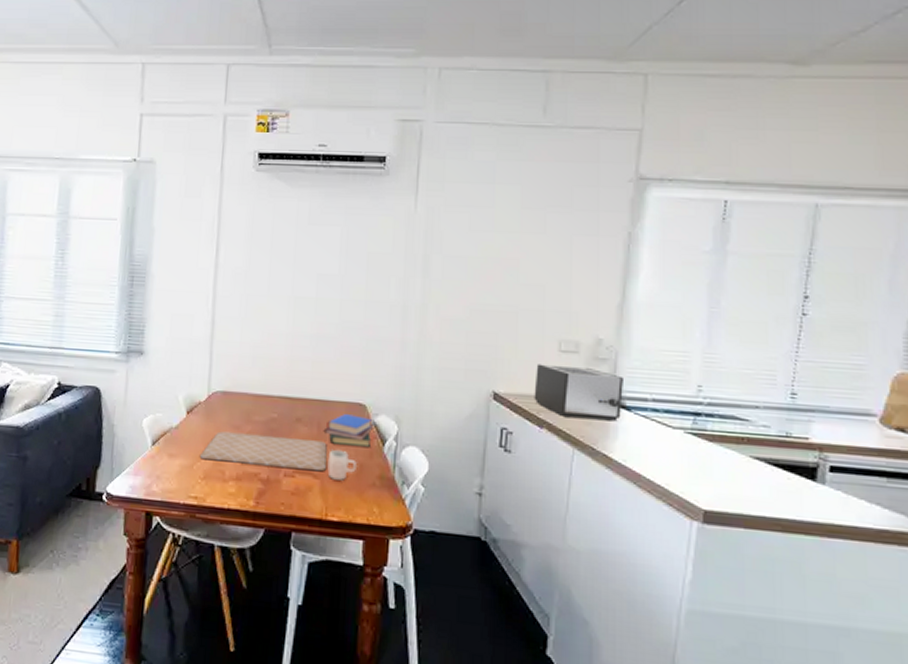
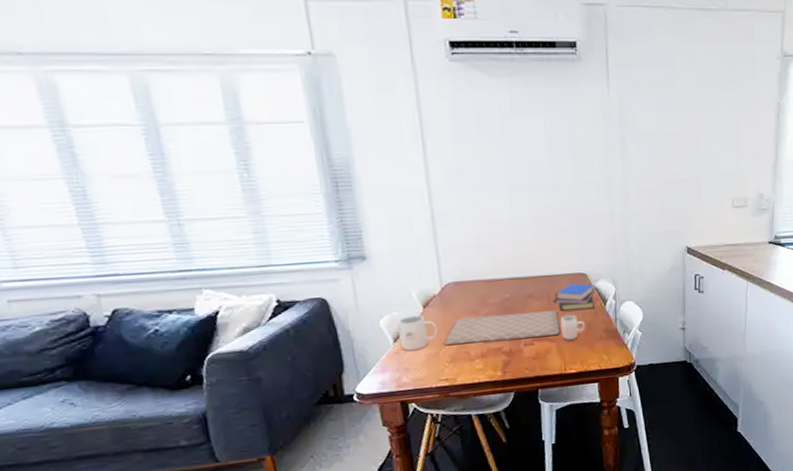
mug: none [157,419,198,459] -> present [398,315,439,351]
toaster: present [534,364,623,422] -> none [716,218,779,259]

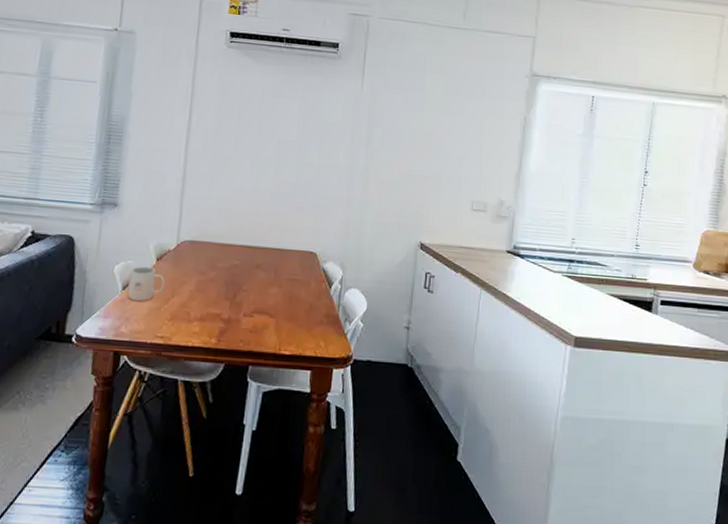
placemat: present [443,310,560,346] -> none [167,277,282,312]
book: present [553,283,596,311] -> none [279,261,323,289]
mug: present [560,314,586,340] -> none [281,291,308,319]

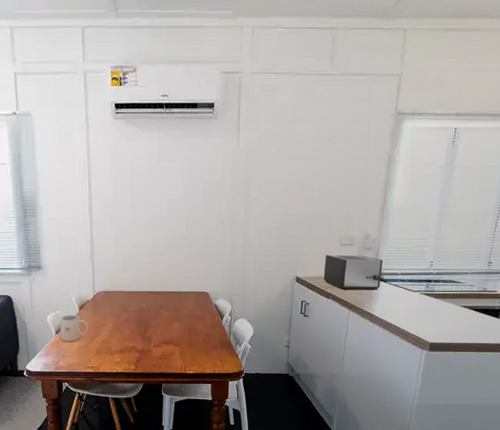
toaster: none [451,220,519,267] -> present [323,254,382,290]

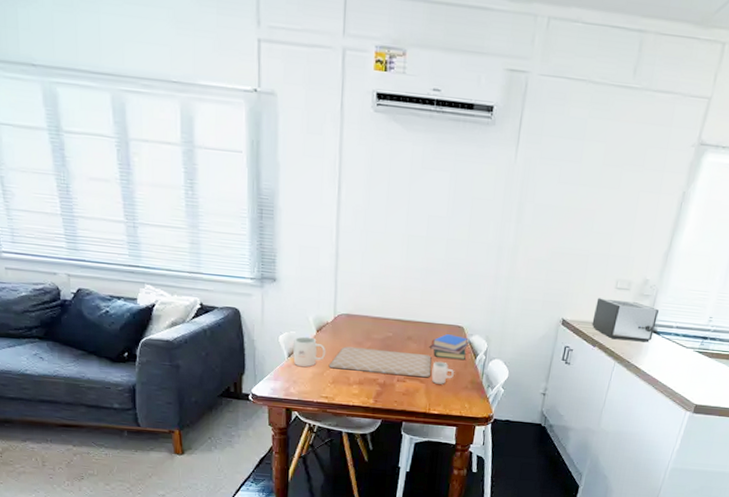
placemat: none [92,320,183,342] -> present [328,346,432,378]
book: none [179,300,215,322] -> present [429,334,470,359]
mug: none [184,325,205,346] -> present [431,361,455,384]

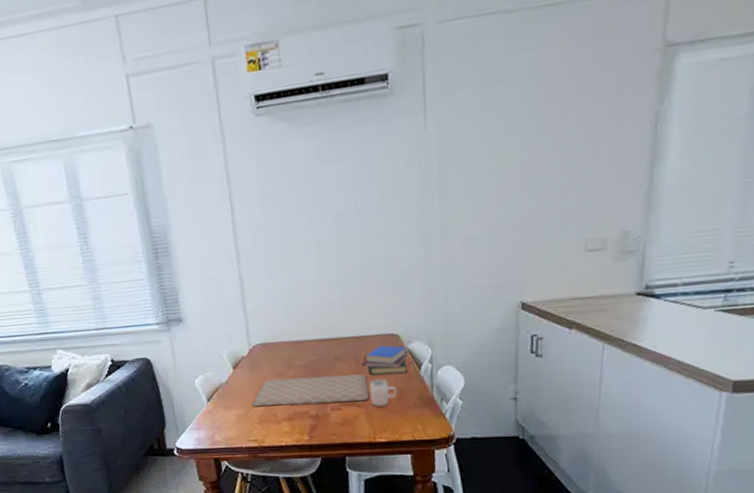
mug: present [293,336,326,368] -> none [210,376,247,411]
toaster: present [592,298,659,343] -> none [561,263,652,315]

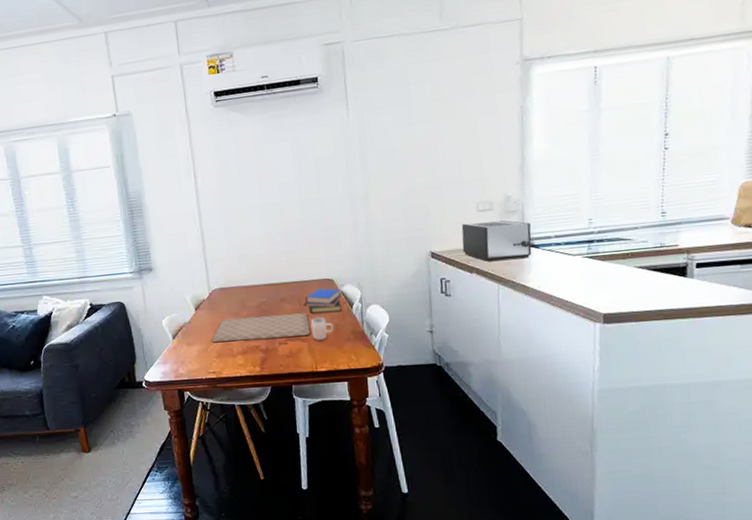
toaster: none [561,263,652,315] -> present [461,220,532,262]

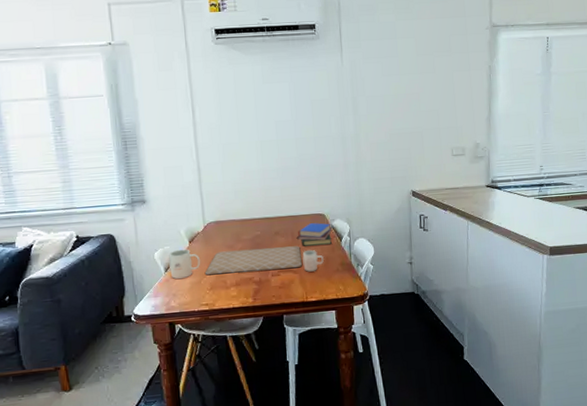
mug: none [176,316,207,347] -> present [169,249,201,280]
toaster: present [461,220,532,262] -> none [438,164,496,201]

